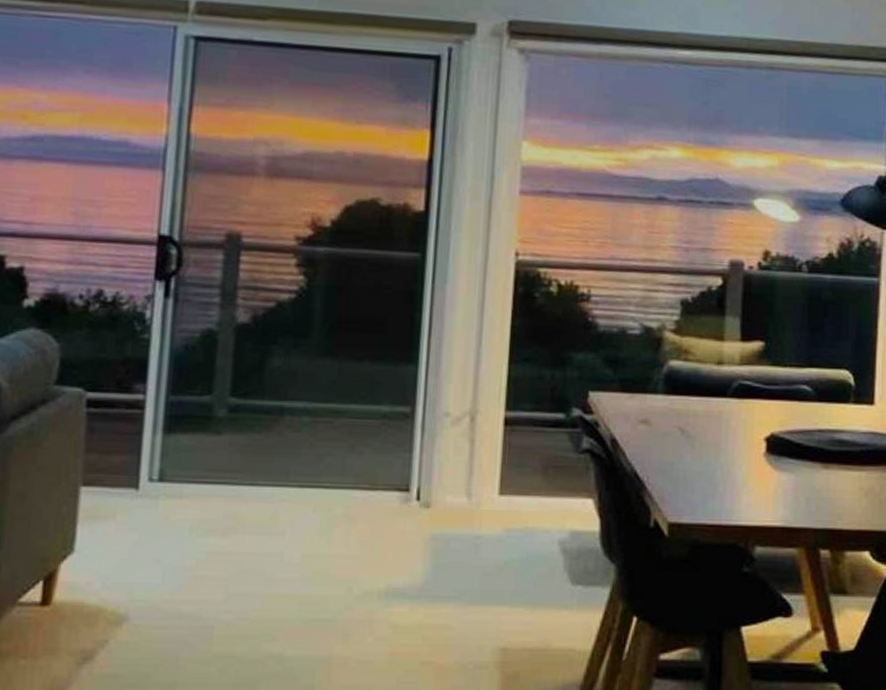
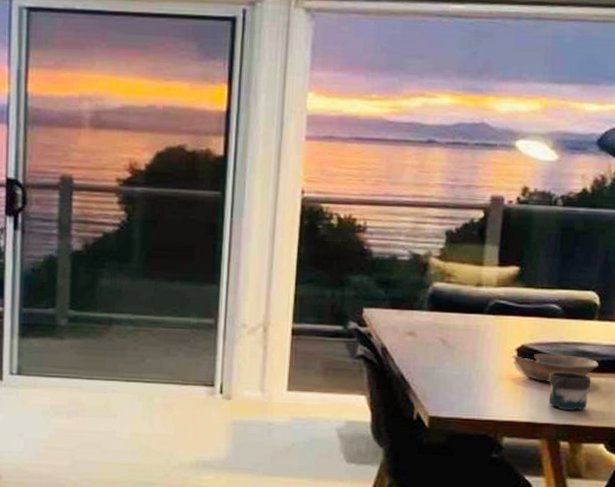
bowl: none [761,443,858,478] -> present [512,353,599,382]
mug: none [804,465,851,511] -> present [548,372,592,411]

